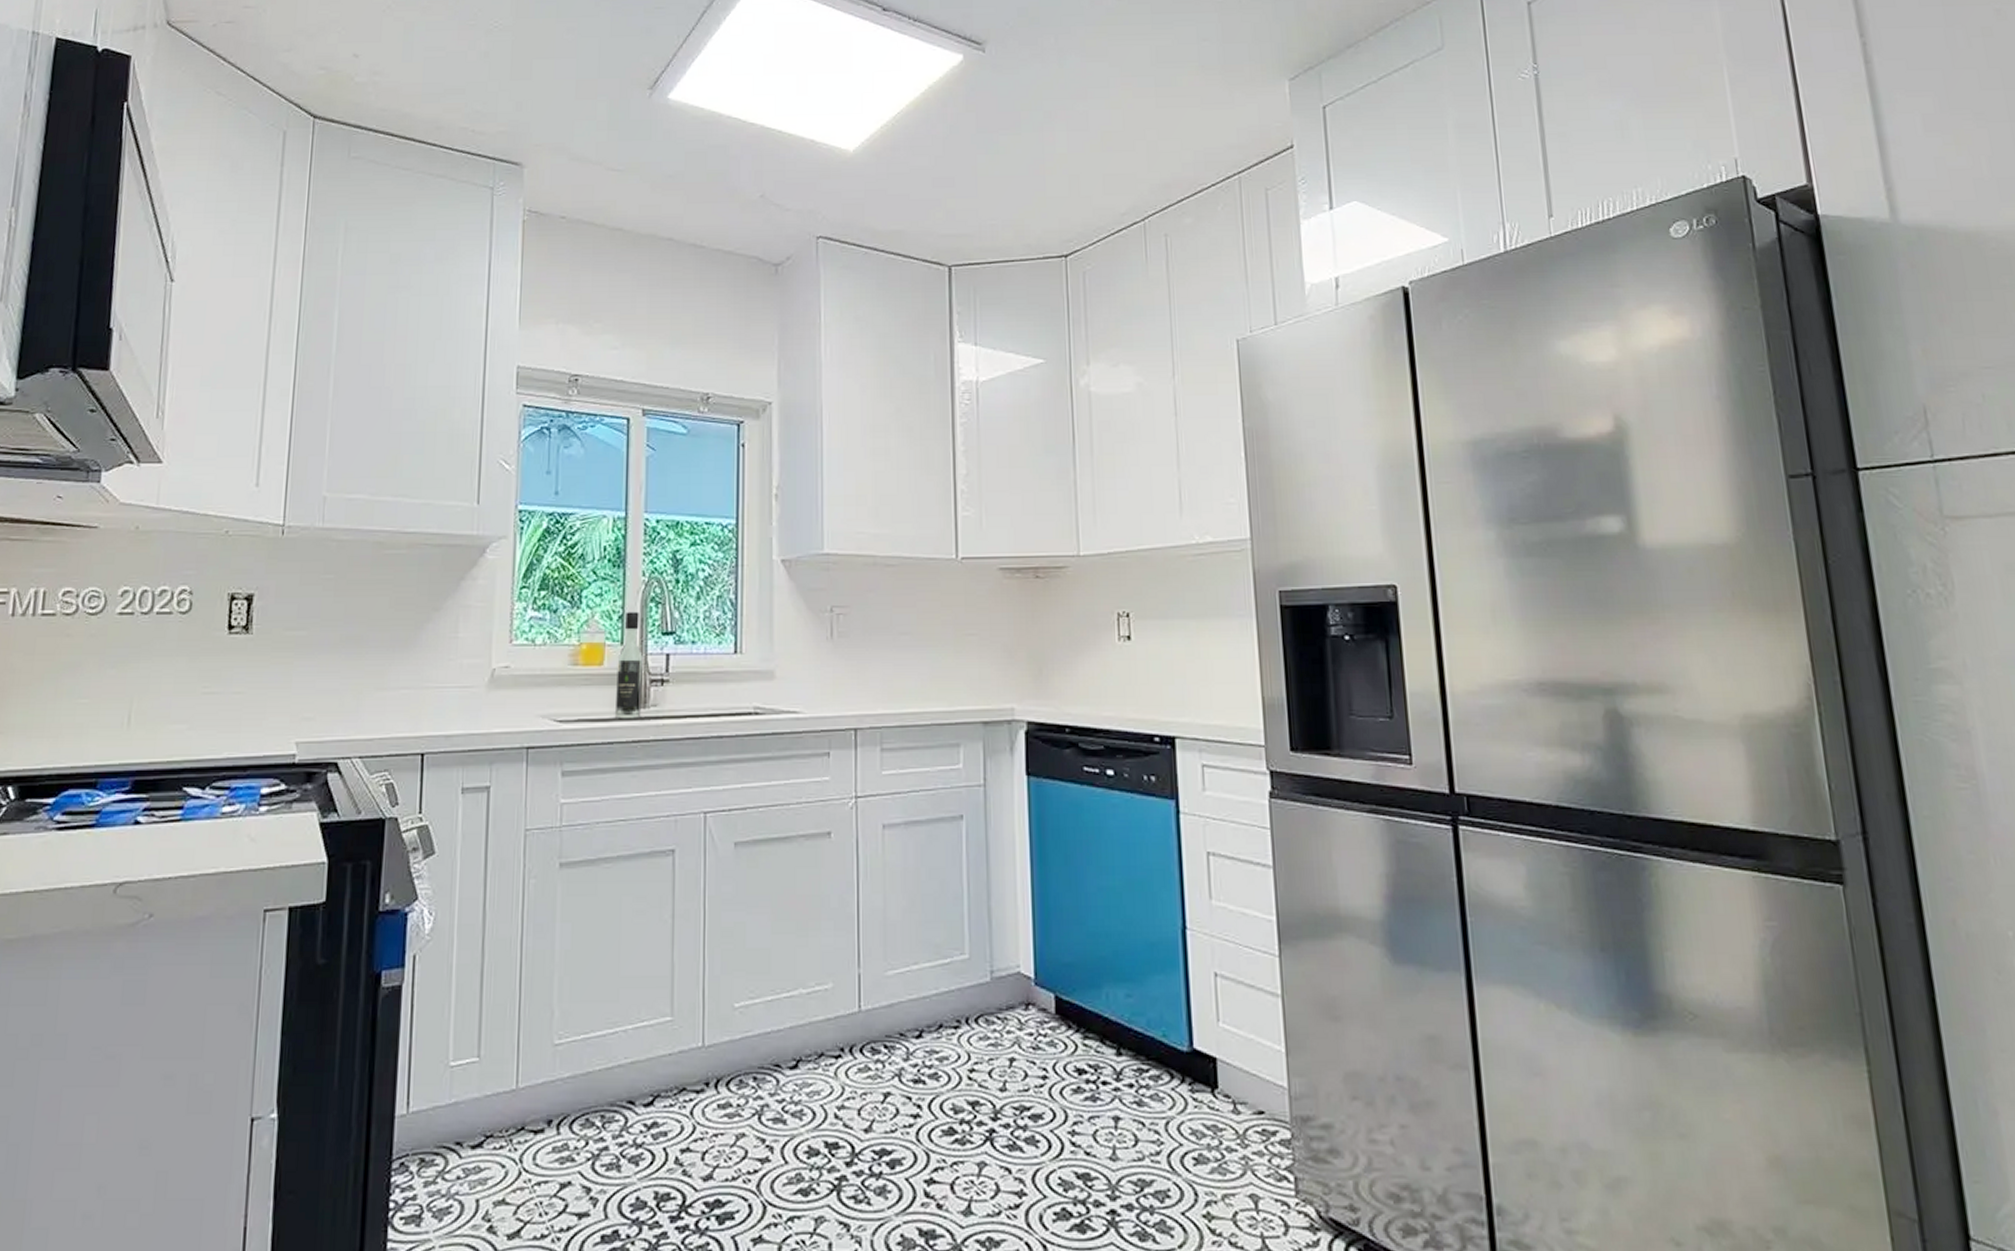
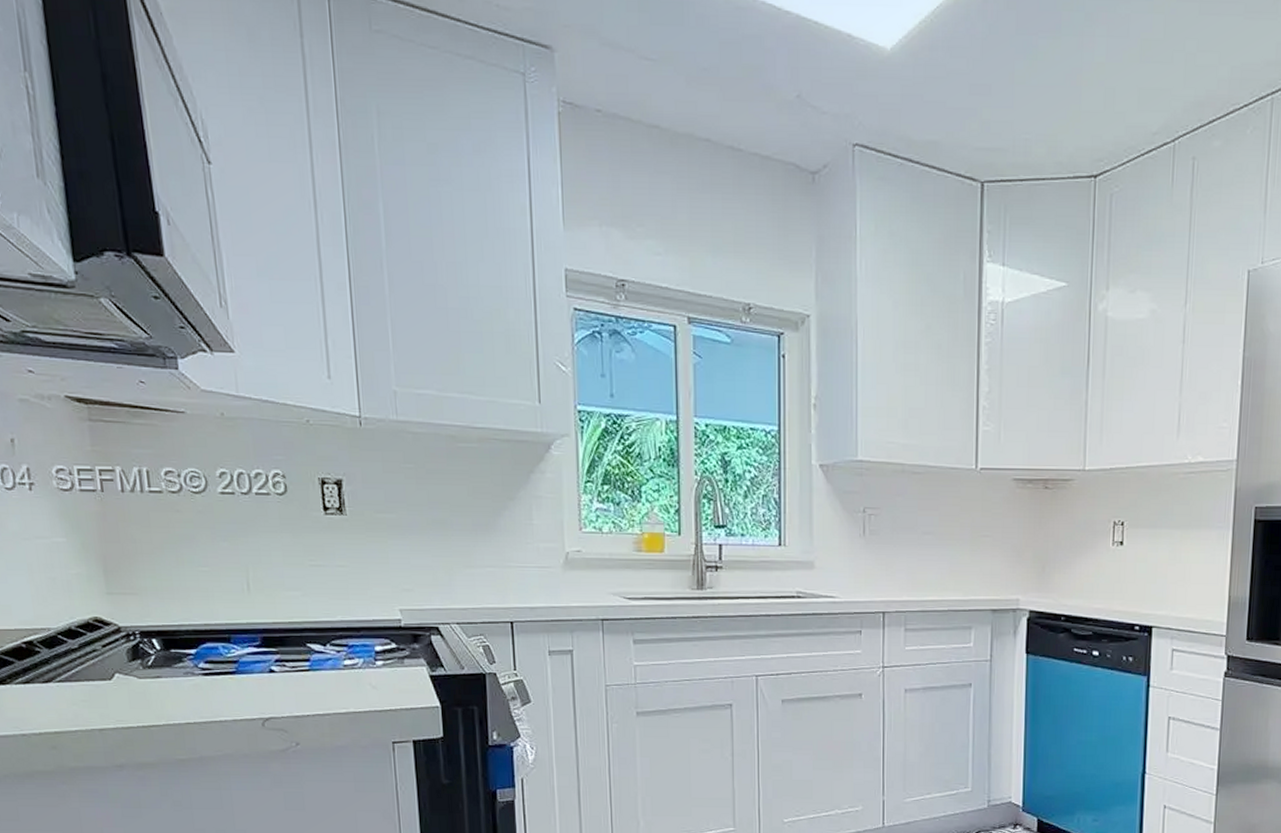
bottle: present [614,611,643,720] -> none [676,506,699,599]

